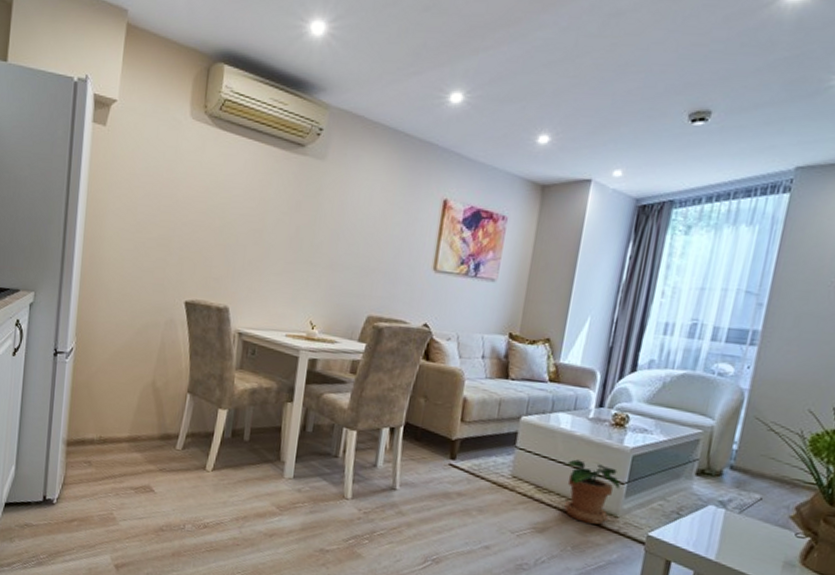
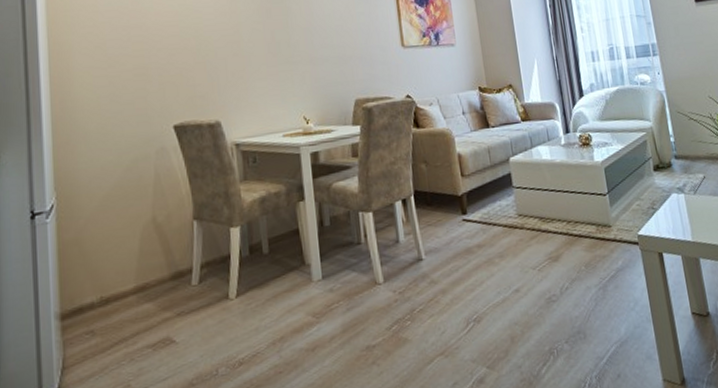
potted plant: present [564,459,620,525] -> none [555,183,604,240]

